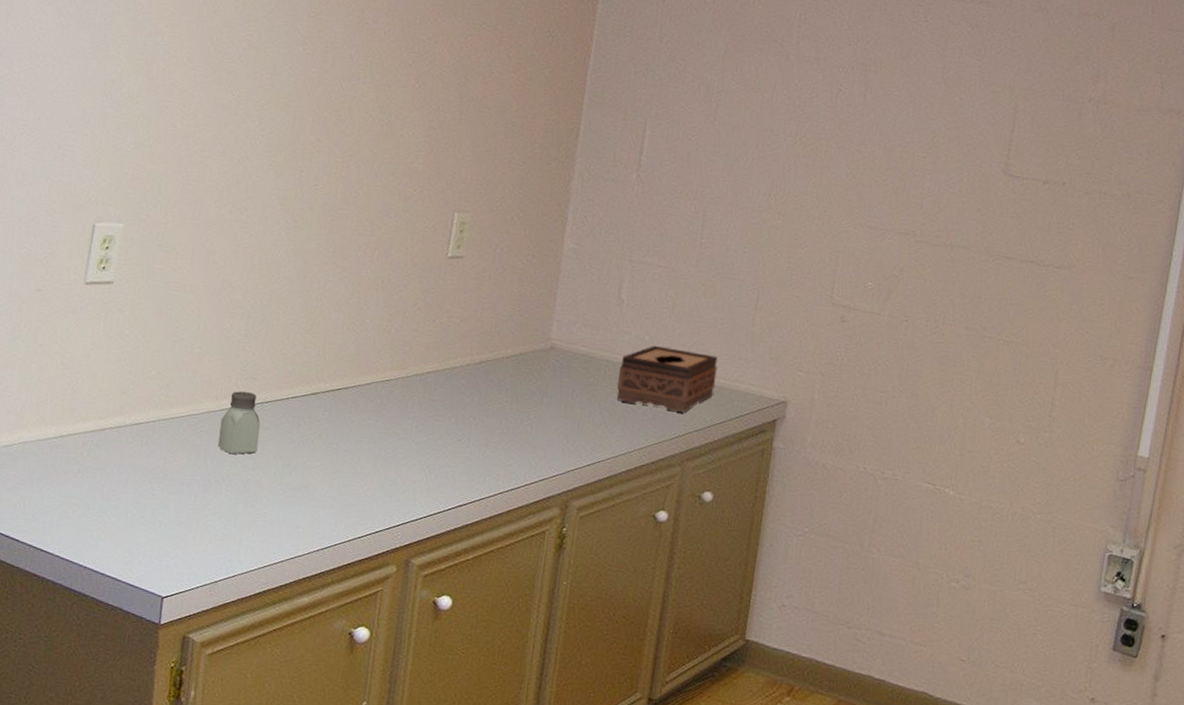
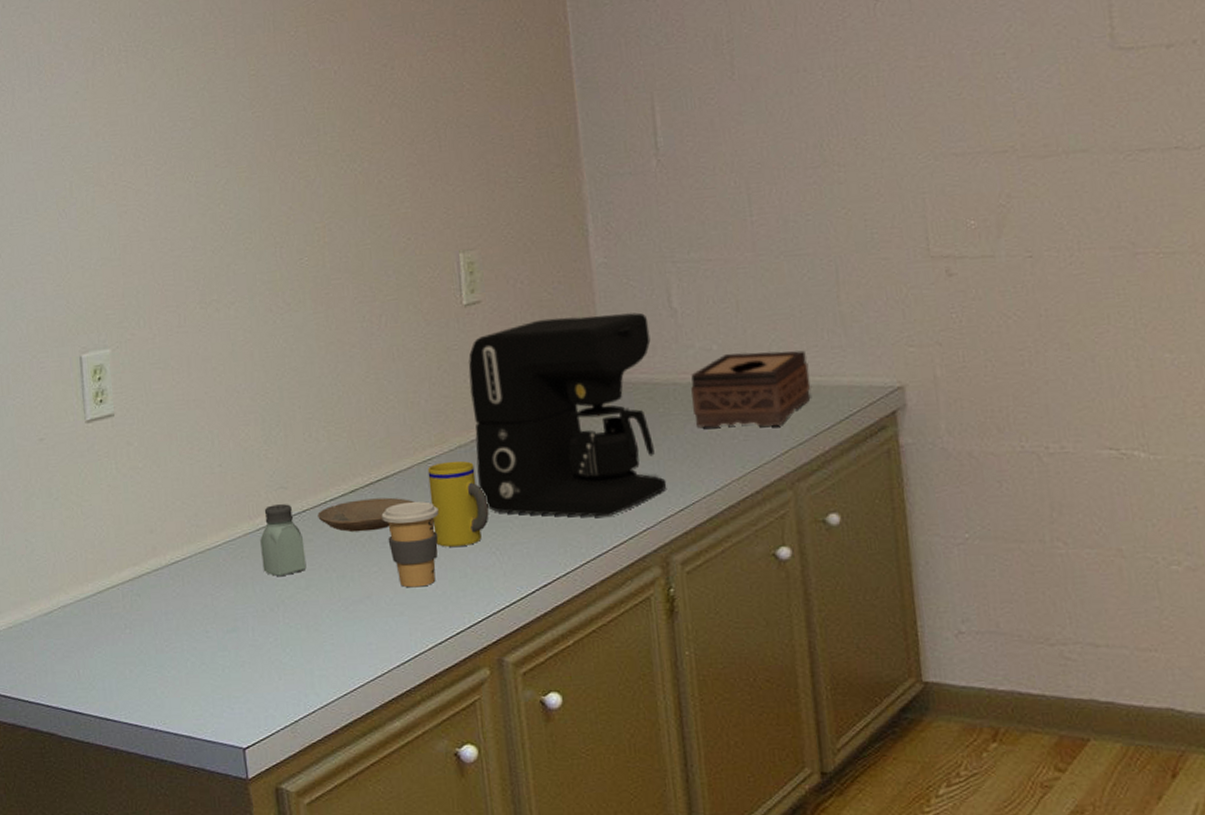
plate: none [278,401,366,431] -> present [317,497,414,533]
coffee cup: none [334,412,385,487] -> present [381,501,439,588]
mug: none [376,385,429,460] -> present [427,460,489,548]
coffee maker: none [424,283,599,459] -> present [468,312,666,517]

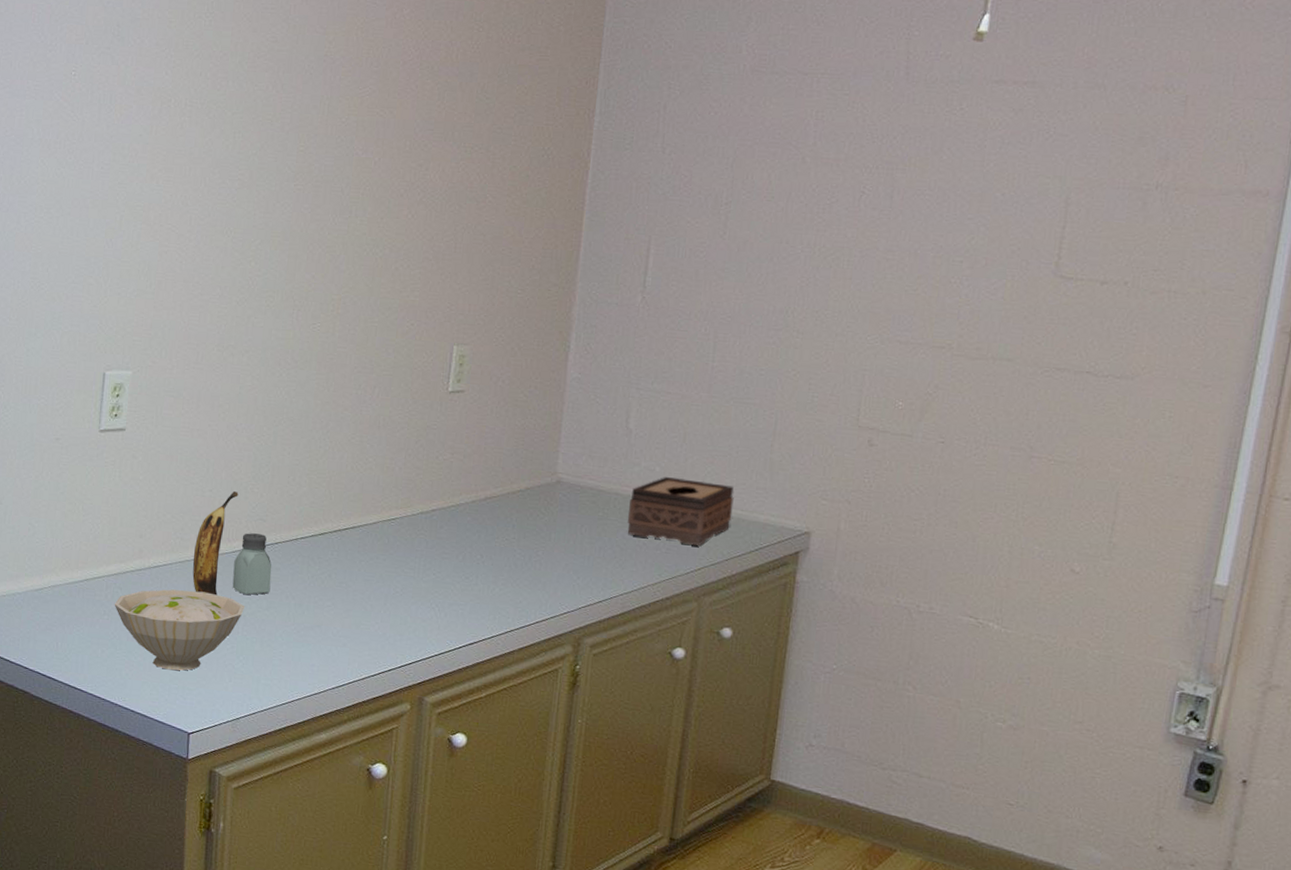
bowl: none [134,581,281,679] -> present [114,589,244,671]
banana: none [213,461,252,584] -> present [192,491,239,596]
plate: present [317,497,414,533] -> none [288,542,373,571]
coffee cup: present [381,501,439,588] -> none [342,551,393,626]
mug: present [427,460,489,548] -> none [385,523,437,598]
coffee maker: present [468,312,666,517] -> none [431,416,606,596]

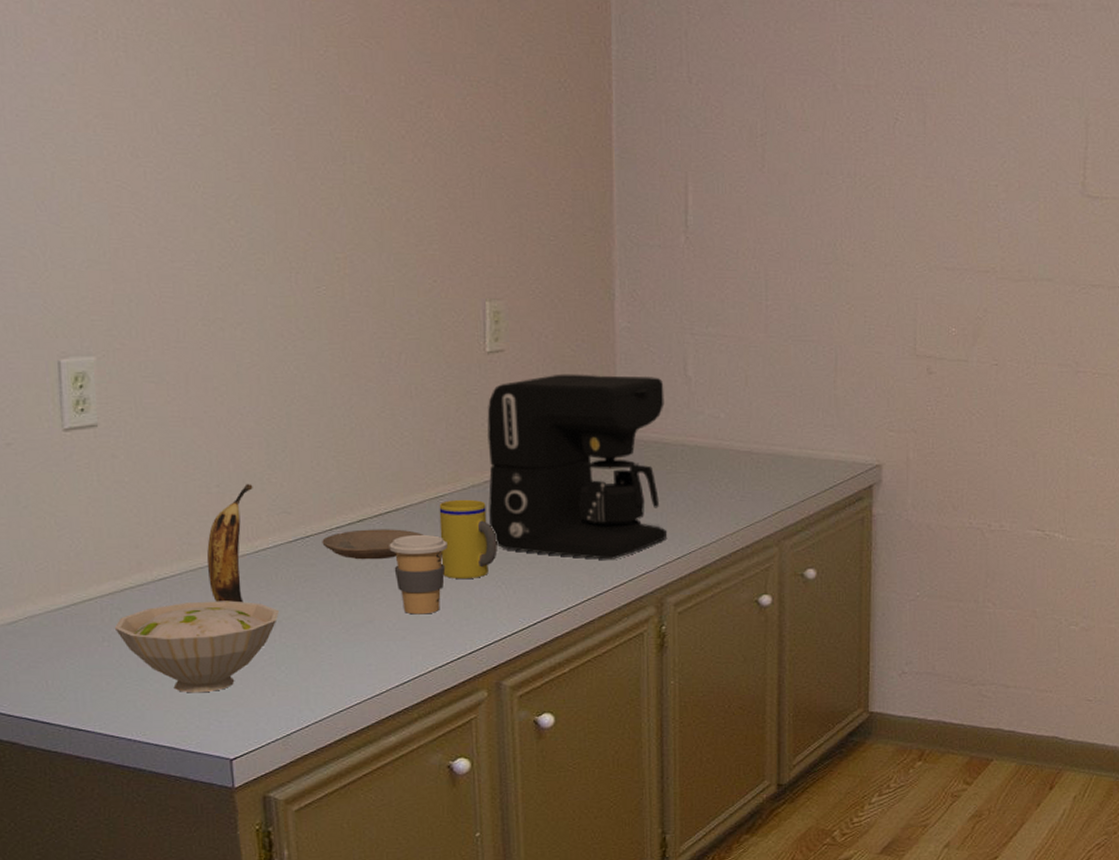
saltshaker: present [232,533,272,595] -> none [259,528,307,598]
plate: none [288,542,373,571] -> present [322,529,423,560]
coffee cup: none [342,551,393,626] -> present [389,535,448,615]
mug: none [385,523,437,598] -> present [439,499,498,580]
coffee maker: none [431,416,606,596] -> present [487,374,666,560]
tissue box: present [627,476,734,546] -> none [697,422,803,489]

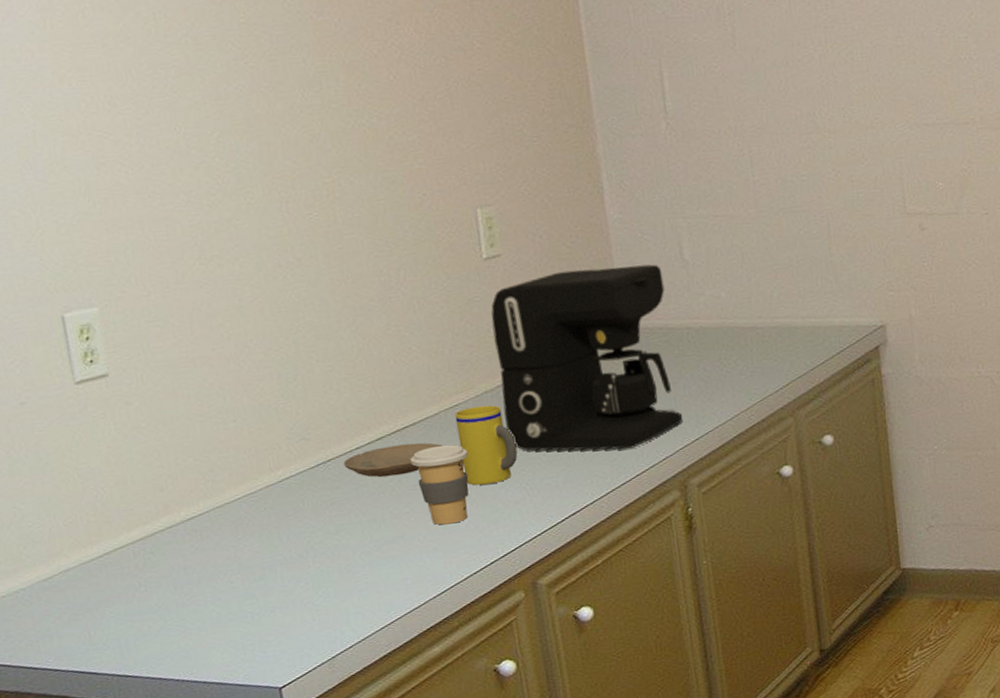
bowl: present [114,600,279,693] -> none [149,531,310,628]
banana: present [206,484,253,603] -> none [231,415,274,535]

